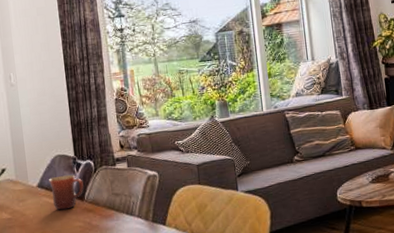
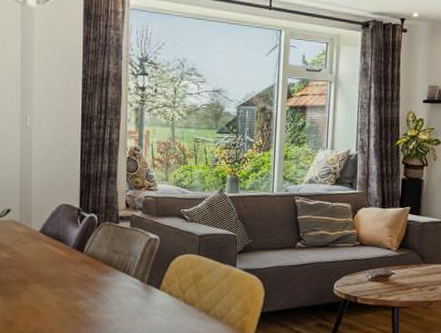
mug: present [49,174,84,210] -> none [52,224,85,259]

